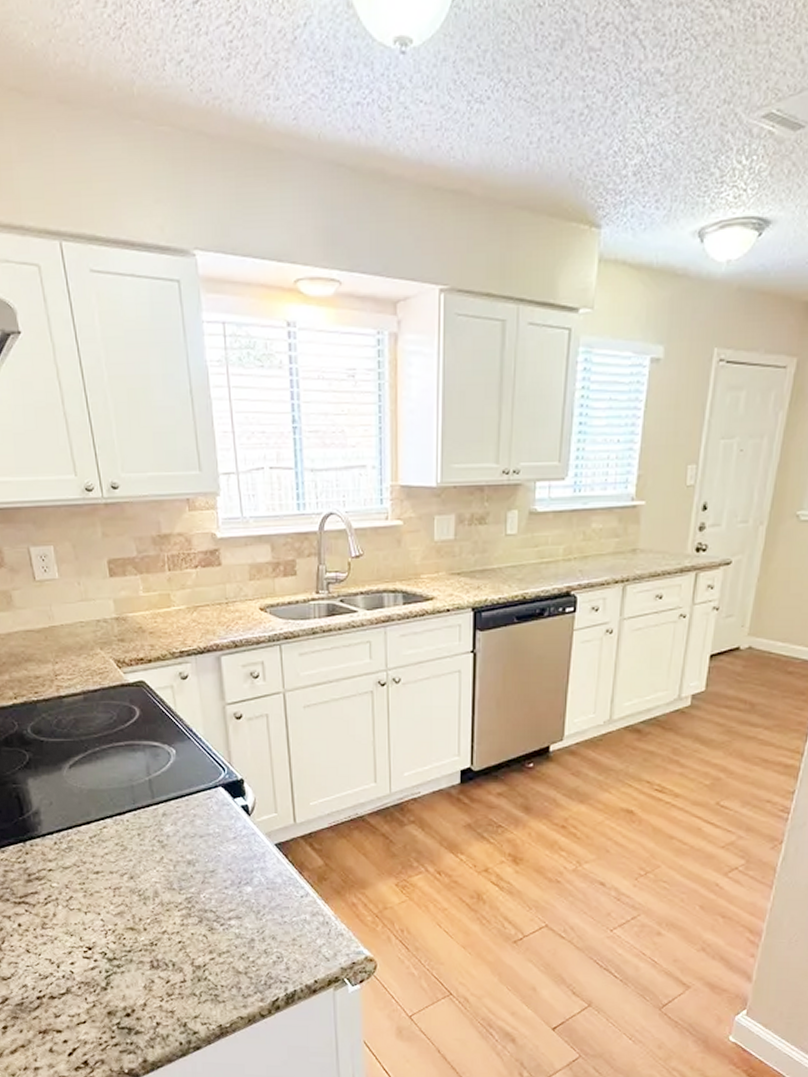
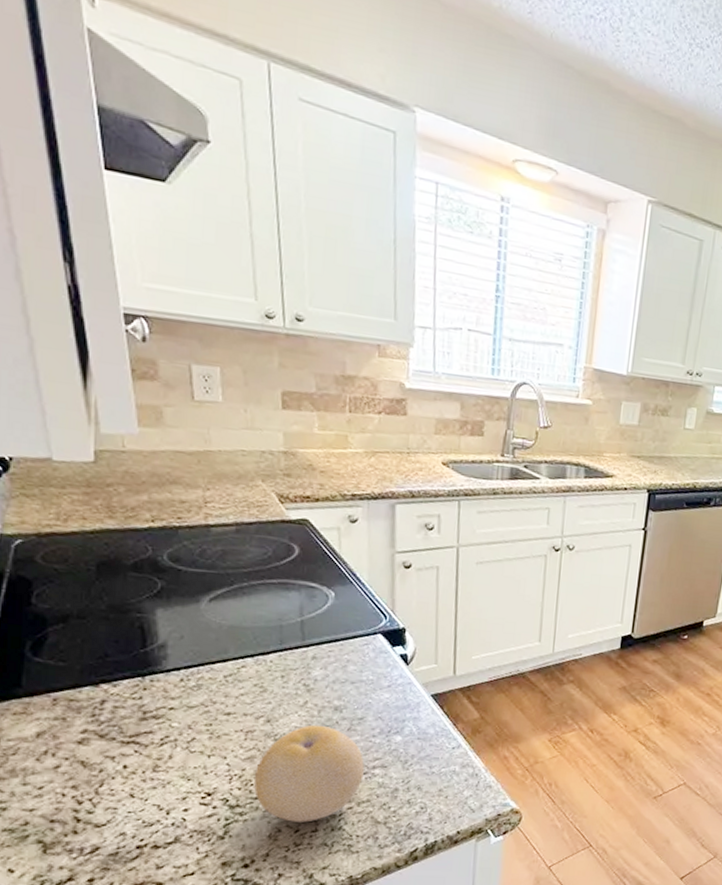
fruit: none [126,879,221,973] -> present [254,724,364,823]

